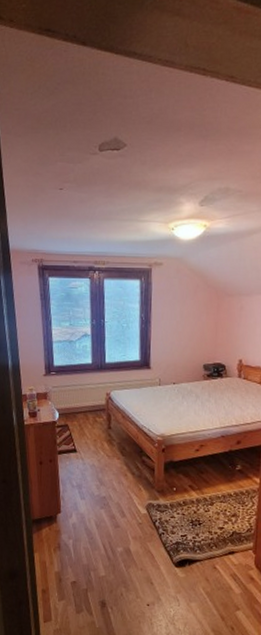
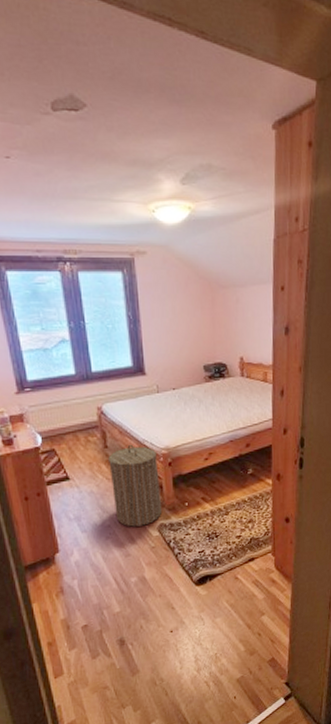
laundry hamper: none [110,428,153,503] -> present [108,444,161,527]

